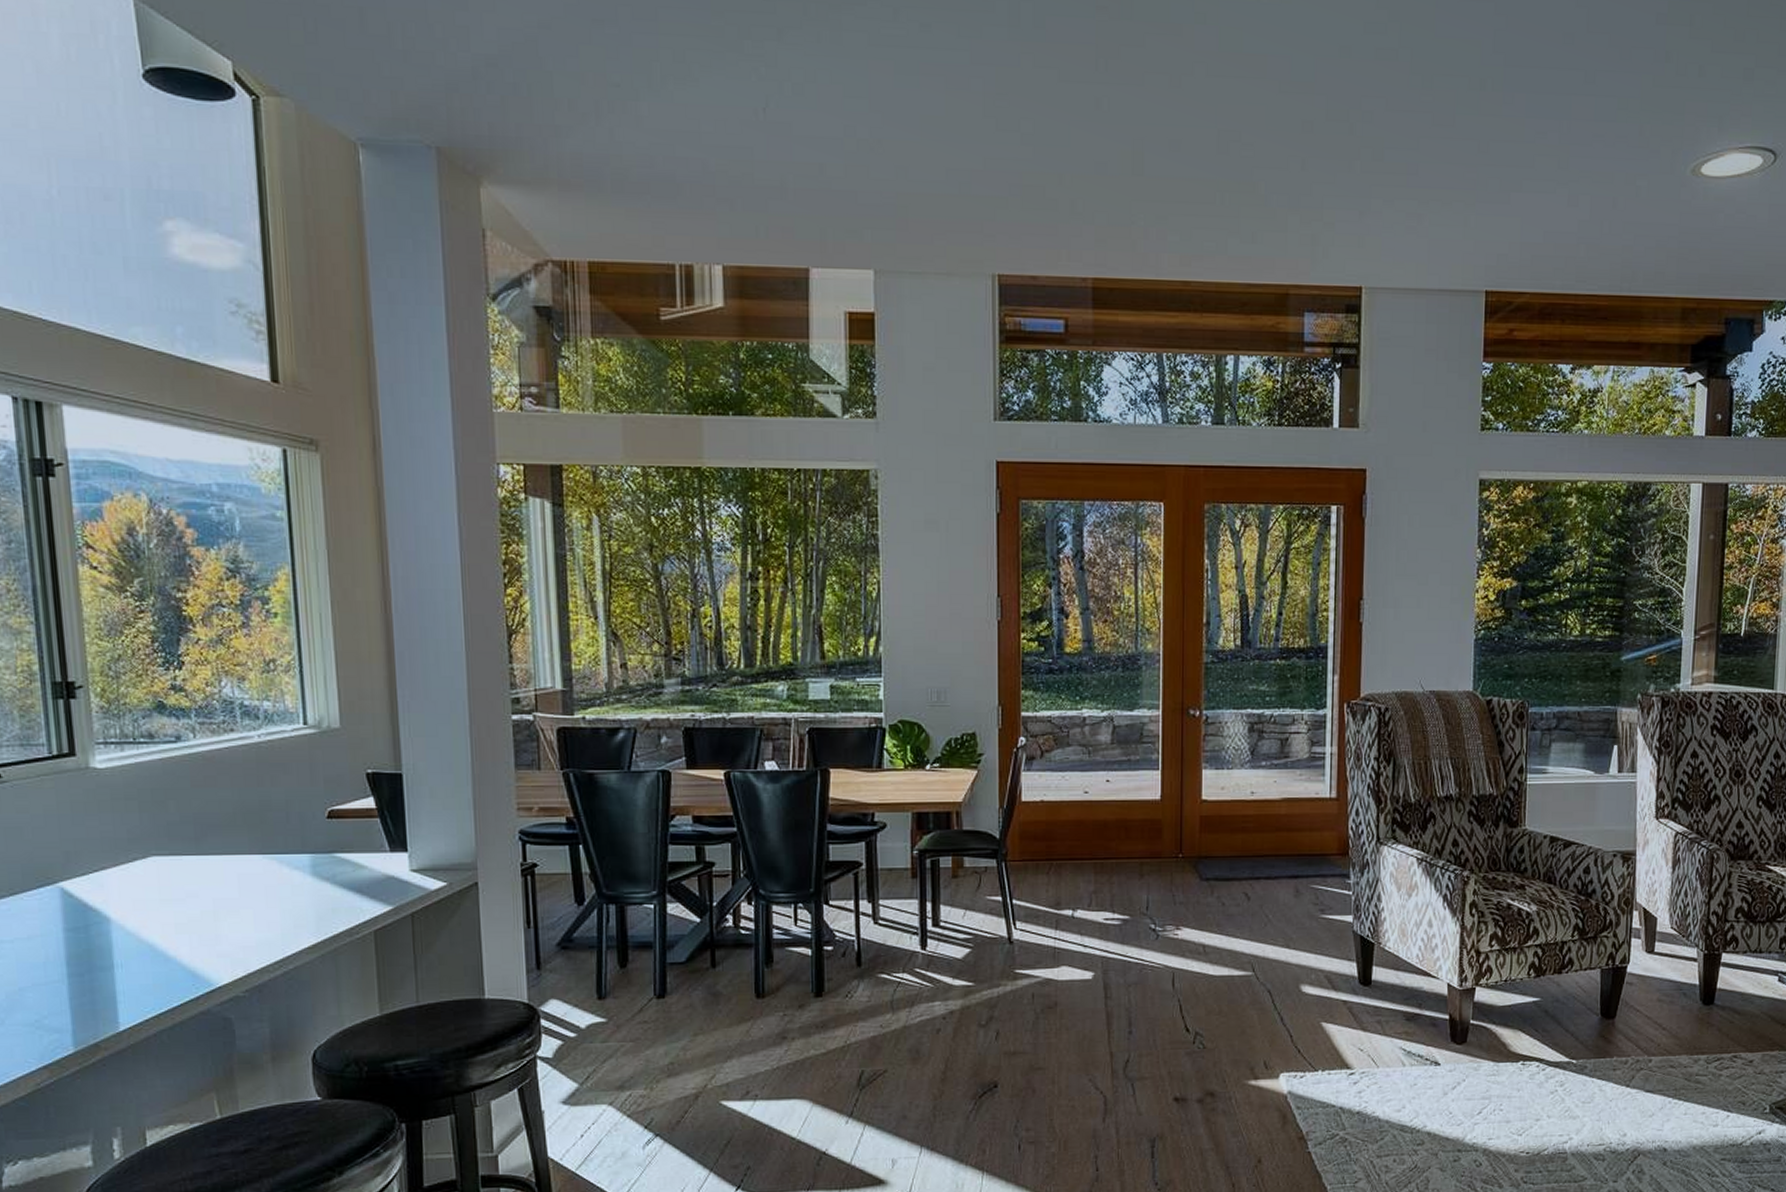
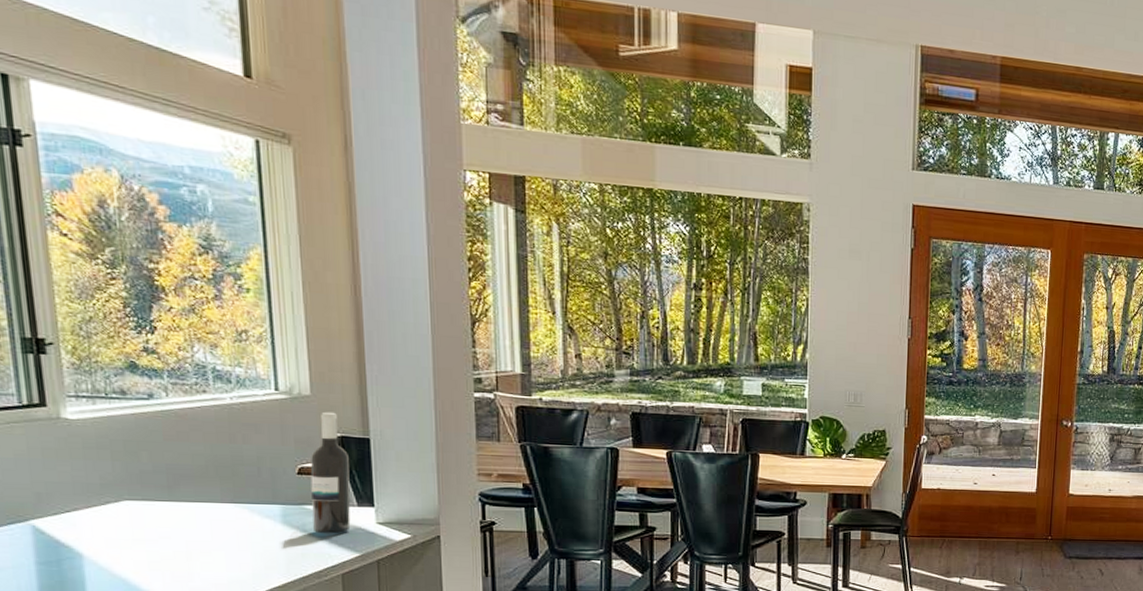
wine bottle: none [340,745,383,885] -> present [310,411,351,534]

